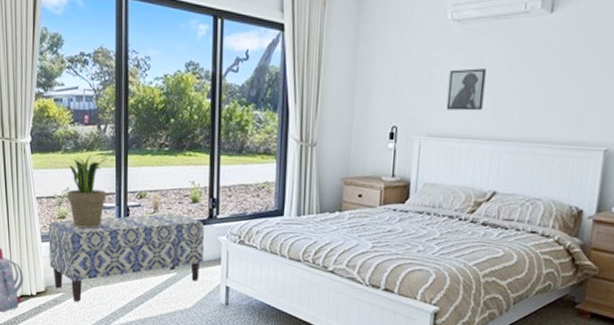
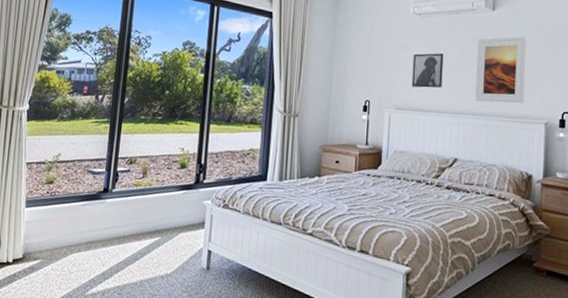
bench: present [48,213,204,302] -> none [30,178,190,269]
potted plant: present [67,155,109,229] -> none [57,123,104,194]
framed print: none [521,45,590,127] -> present [475,36,526,103]

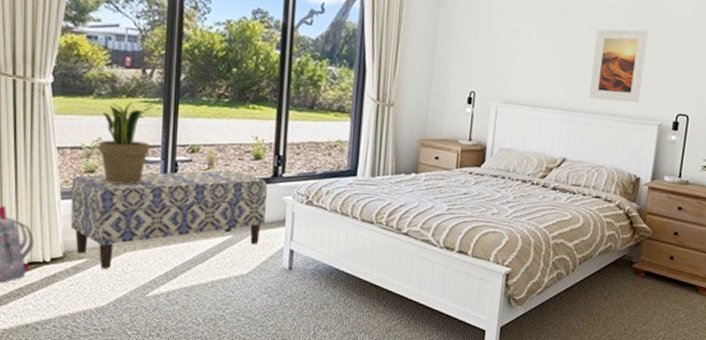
bench: none [30,178,190,269] -> present [70,170,267,269]
potted plant: none [57,123,104,194] -> present [99,102,155,185]
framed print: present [411,53,444,88] -> none [522,41,559,82]

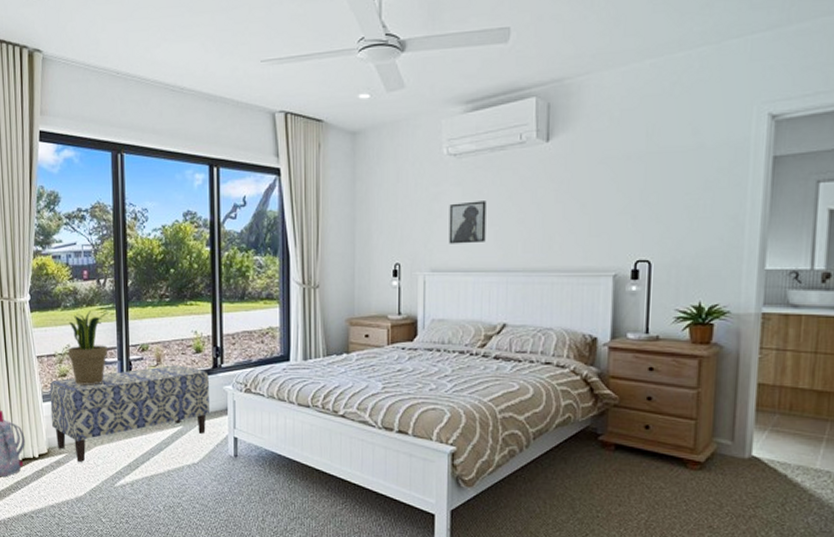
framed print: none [522,41,559,82] -> present [449,201,487,244]
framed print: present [589,28,648,102] -> none [526,171,589,255]

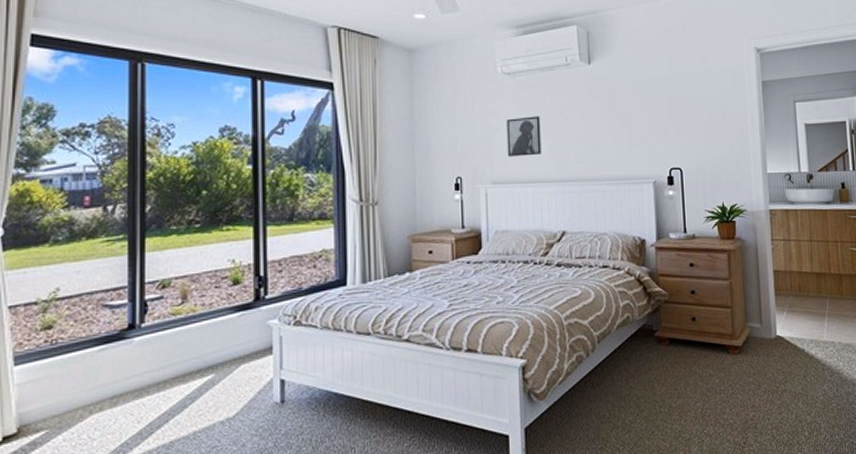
bench: present [49,365,209,462] -> none [25,301,249,439]
potted plant: present [68,310,110,385] -> none [57,244,119,338]

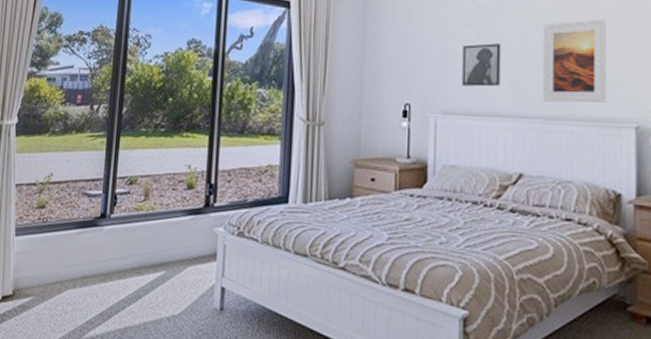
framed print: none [575,91,630,166] -> present [543,19,607,103]

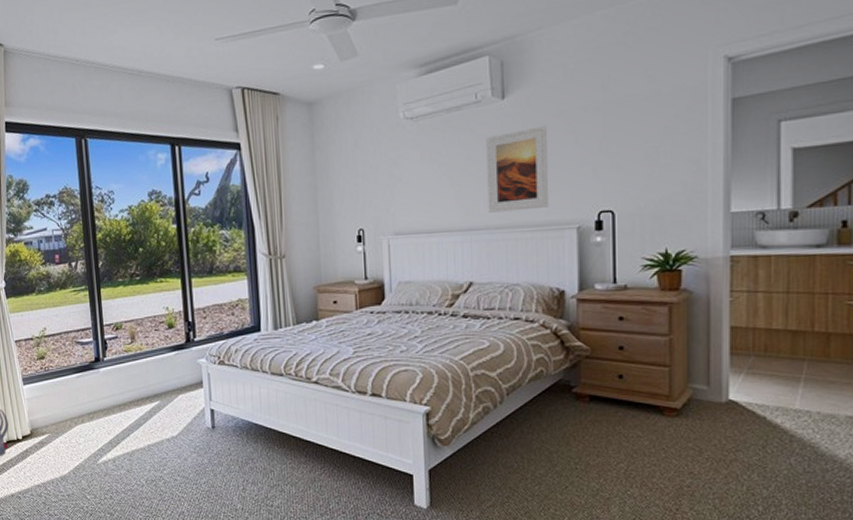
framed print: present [461,43,501,87] -> none [409,162,447,207]

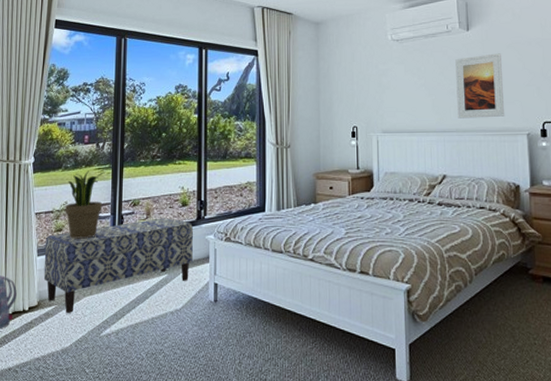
bench: none [29,341,185,441] -> present [43,218,193,313]
potted plant: none [43,293,83,367] -> present [65,170,106,239]

